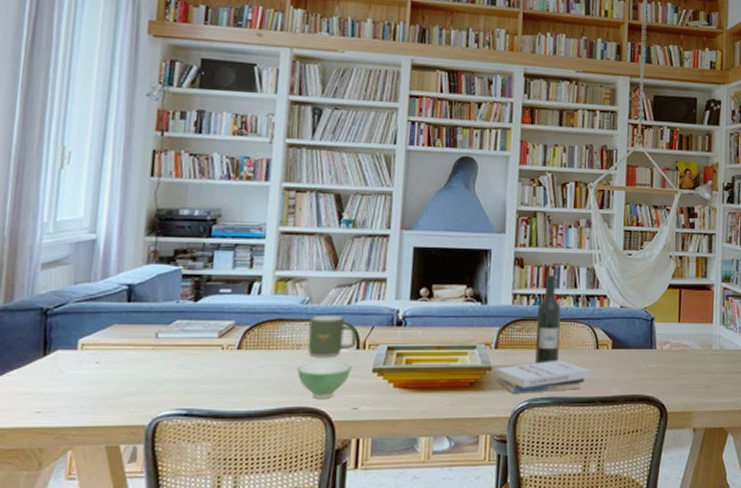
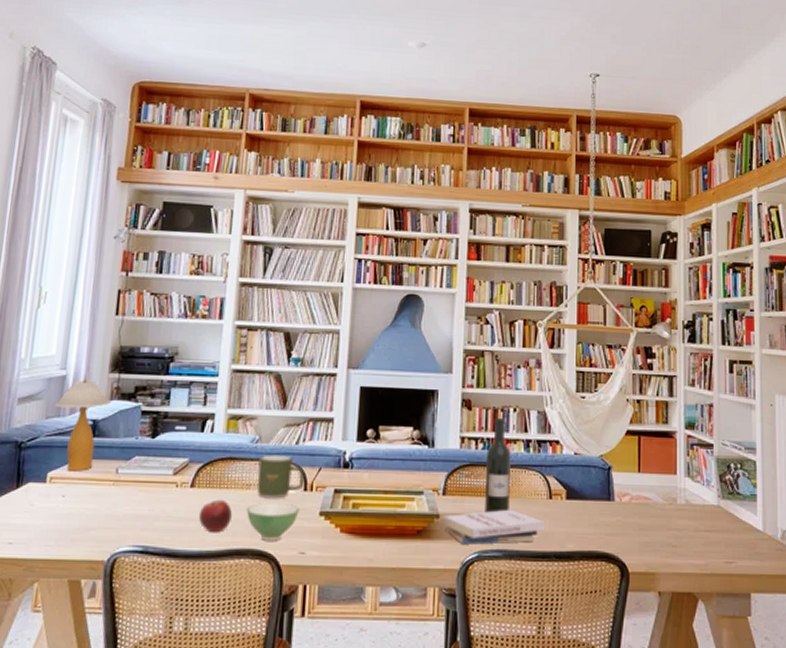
table lamp: none [83,237,148,337] -> present [54,374,111,472]
fruit: none [246,360,283,392] -> present [198,499,233,532]

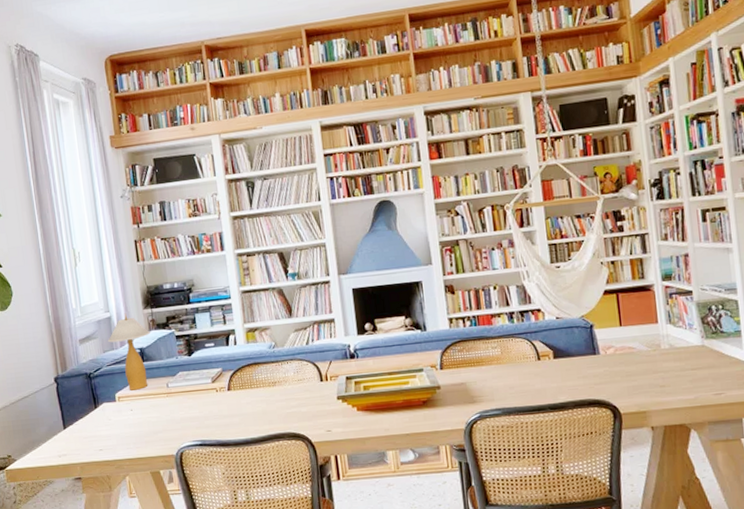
fruit: present [198,499,233,532] -> none [238,396,267,423]
bowl: present [246,502,300,541] -> none [276,393,320,425]
mug: present [257,455,305,498] -> none [278,355,319,391]
books: present [441,509,546,545] -> none [442,373,538,408]
wine bottle: present [485,418,511,513] -> none [474,297,502,380]

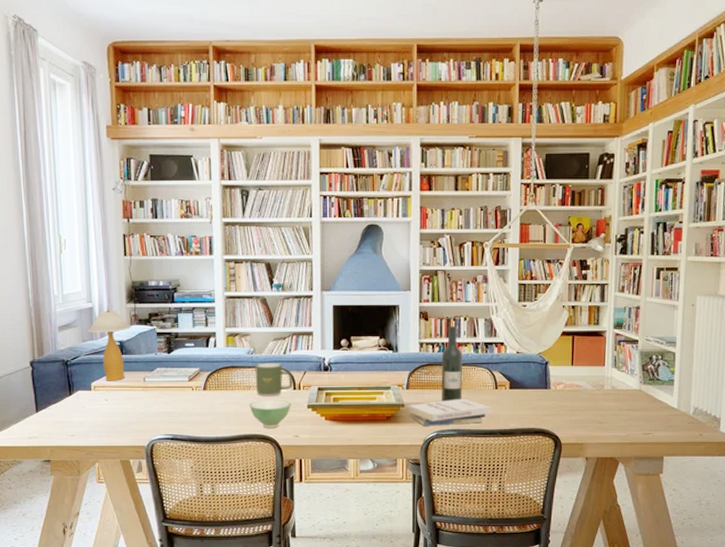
bowl: none [276,393,320,425] -> present [249,399,291,428]
mug: none [278,355,319,391] -> present [255,363,293,396]
books: none [442,373,538,408] -> present [406,398,492,426]
wine bottle: none [474,297,502,380] -> present [442,326,462,402]

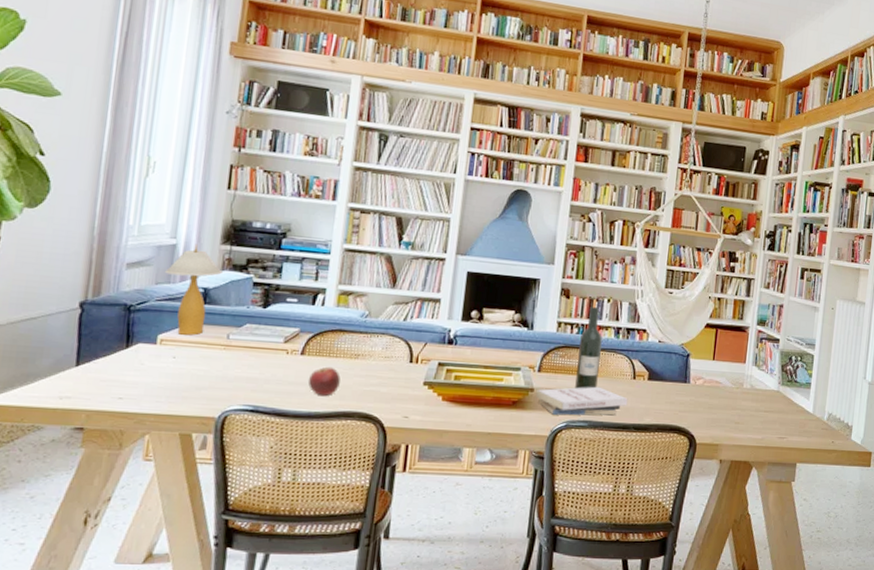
fruit: none [212,398,239,422] -> present [307,366,341,396]
bowl: present [249,399,291,428] -> none [353,371,405,406]
mug: present [255,363,293,396] -> none [365,329,411,368]

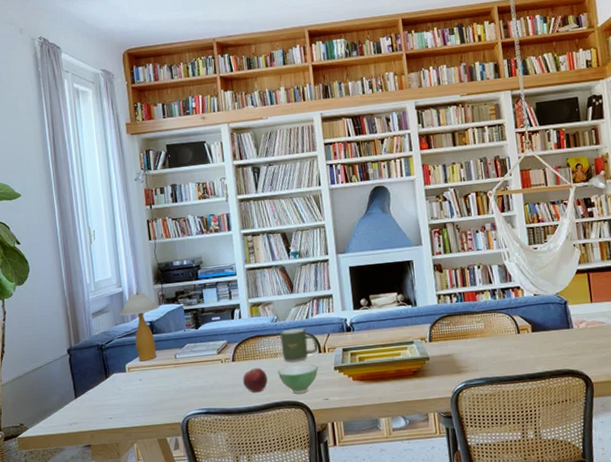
bowl: none [353,371,405,406] -> present [277,364,319,394]
mug: none [365,329,411,368] -> present [280,328,318,362]
books: present [535,386,628,416] -> none [431,345,518,378]
wine bottle: present [575,307,602,389] -> none [460,275,486,351]

